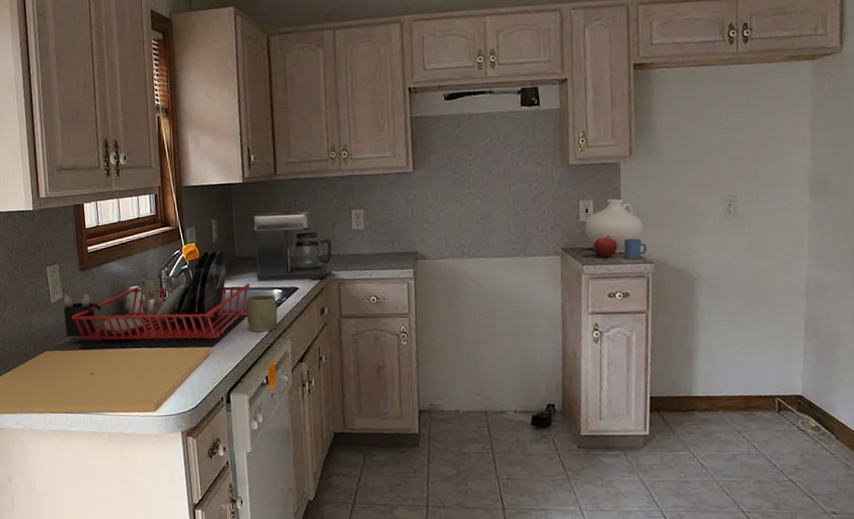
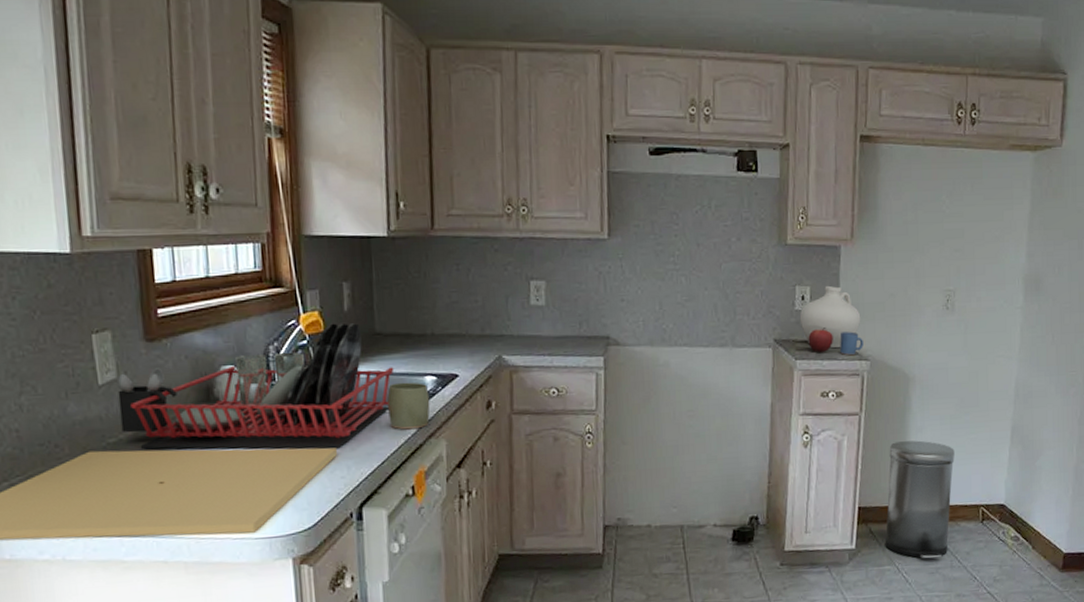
coffee maker: present [253,209,332,282] -> none [400,275,504,366]
pedal bin: none [678,335,746,446] -> present [885,440,955,559]

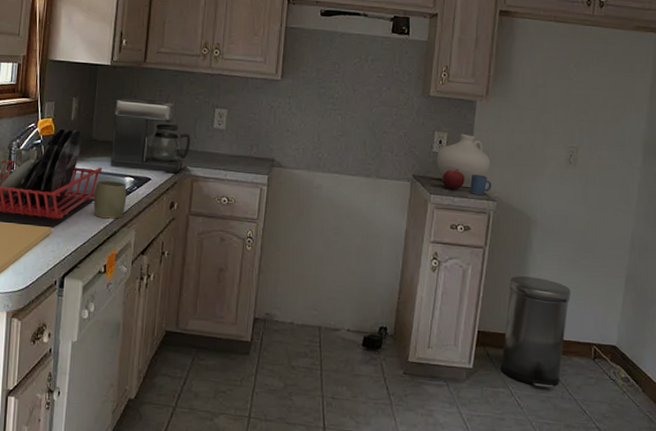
coffee maker: none [400,275,504,366] -> present [110,98,191,174]

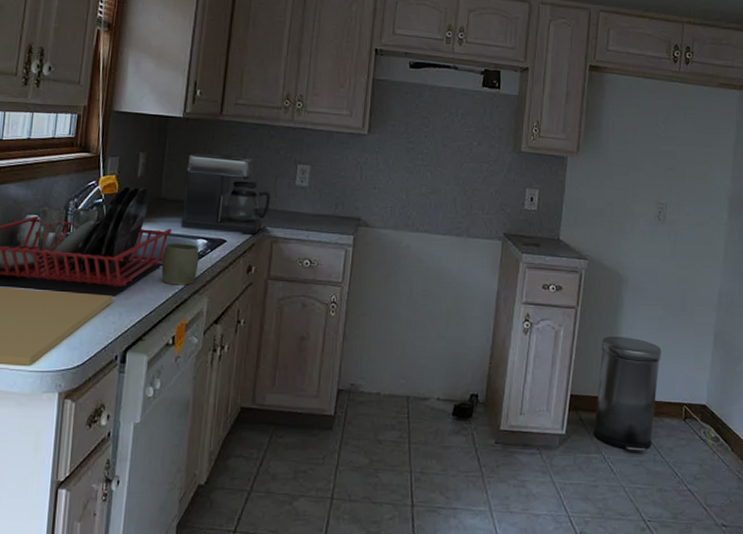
ceramic jug: present [436,133,491,188] -> none [527,190,582,247]
fruit: present [442,169,465,191] -> none [534,227,556,250]
mug: present [470,174,491,196] -> none [562,232,583,254]

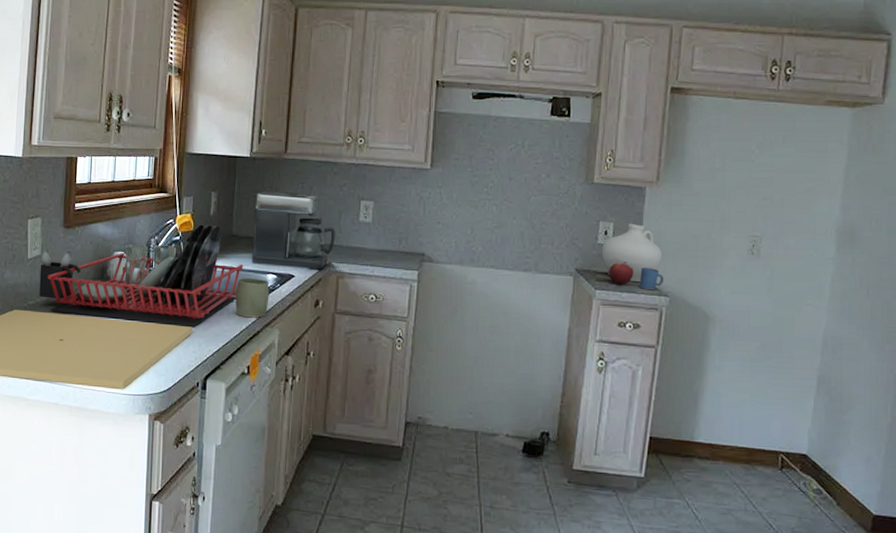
ceramic jug: none [527,190,582,247] -> present [601,223,663,283]
fruit: none [534,227,556,250] -> present [609,262,633,286]
mug: none [562,232,583,254] -> present [640,267,664,291]
pedal bin: present [593,336,661,452] -> none [675,378,754,501]

